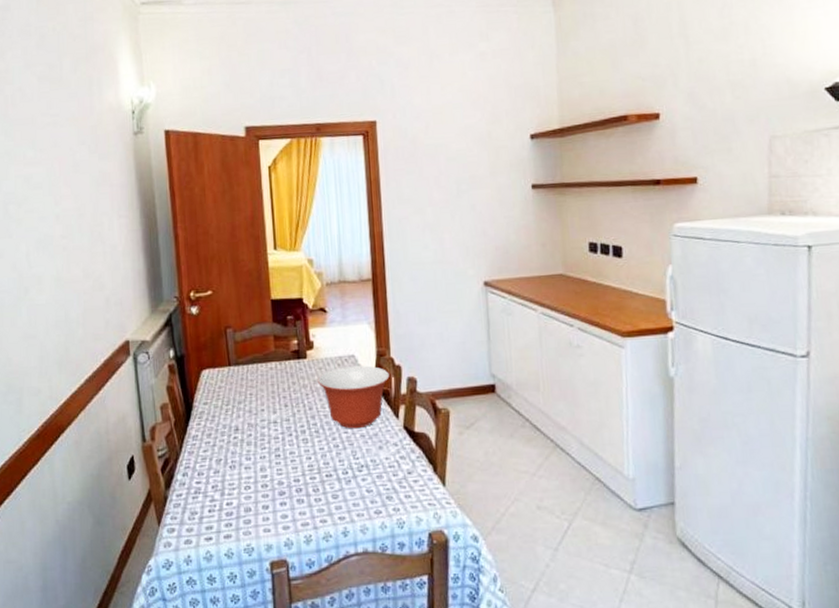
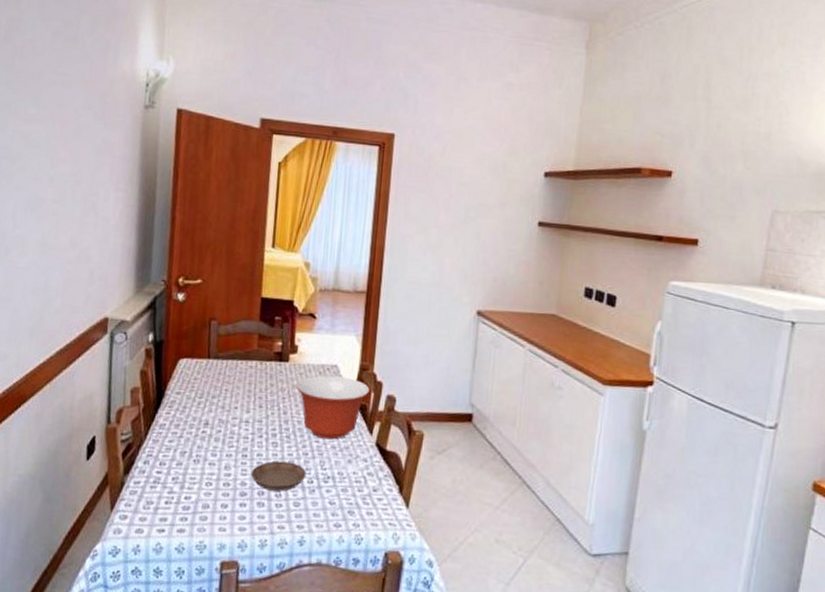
saucer: none [286,456,340,486] -> present [250,461,307,492]

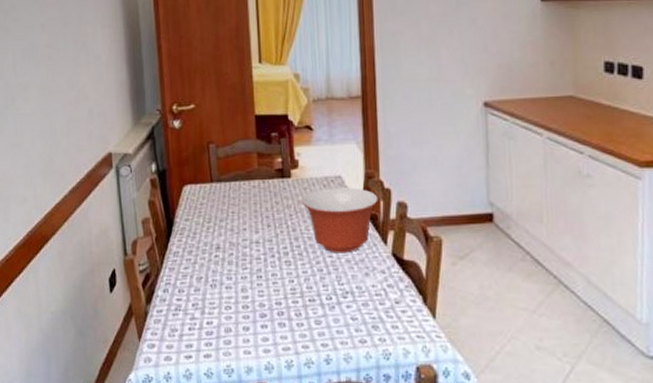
saucer: present [250,461,307,492] -> none [267,279,324,310]

